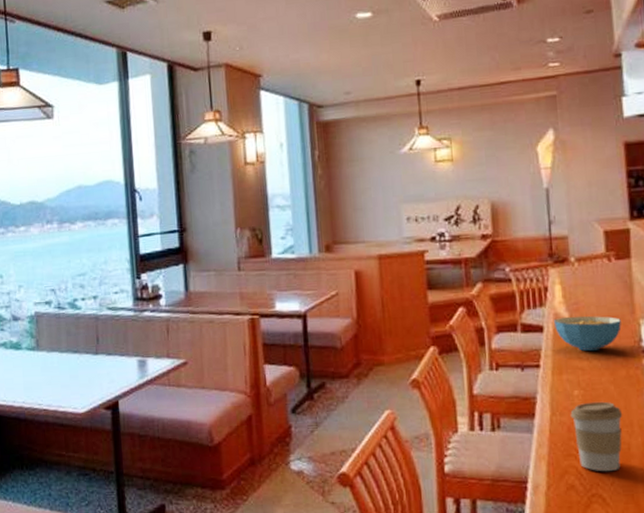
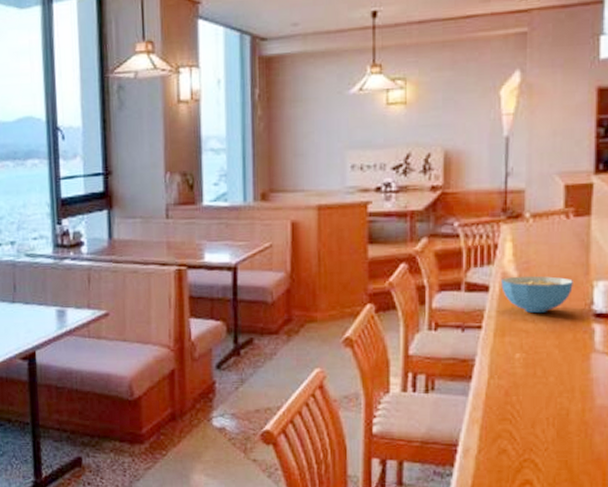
coffee cup: present [570,401,623,472] -> none [509,365,565,437]

